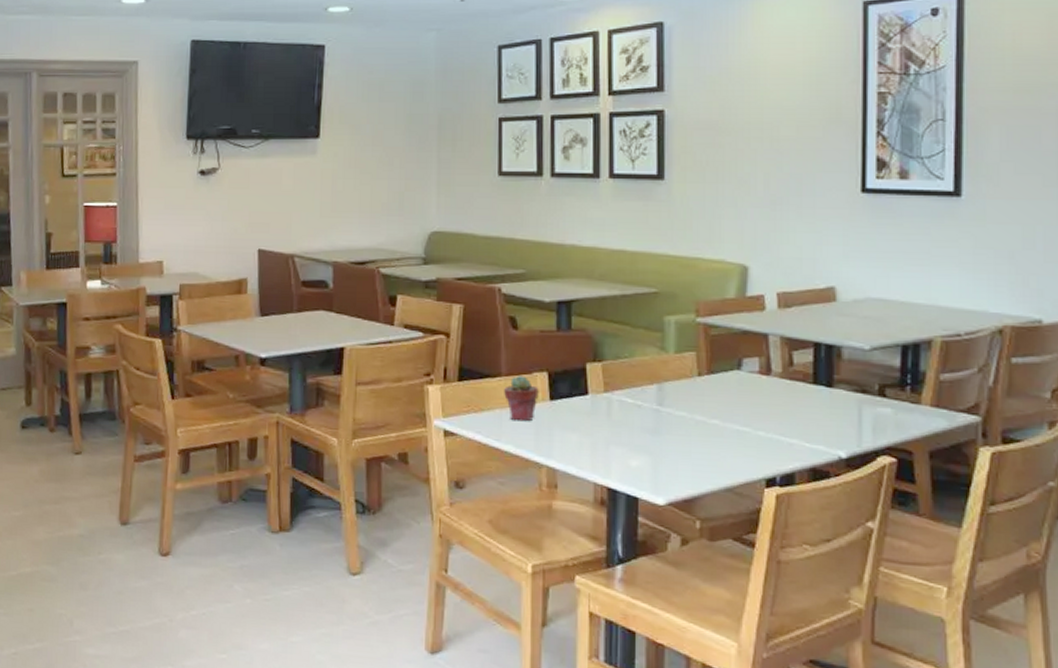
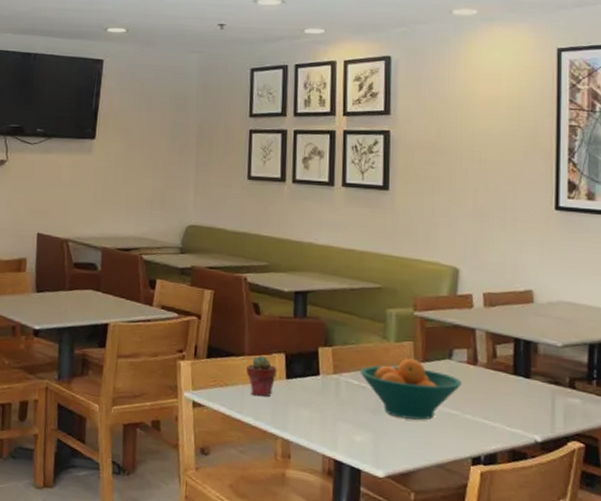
fruit bowl: none [635,370,753,440] -> present [360,358,462,420]

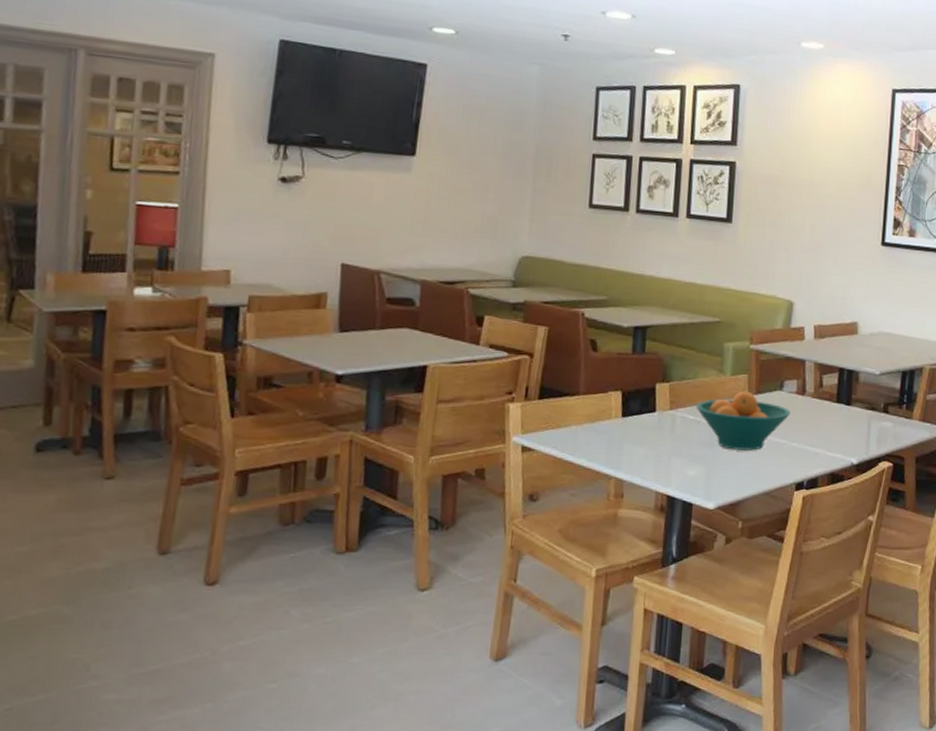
potted succulent: present [246,356,277,397] -> none [581,394,613,437]

